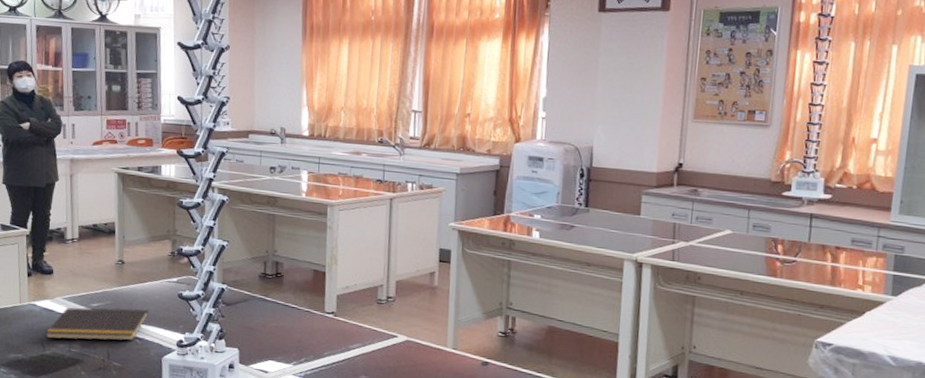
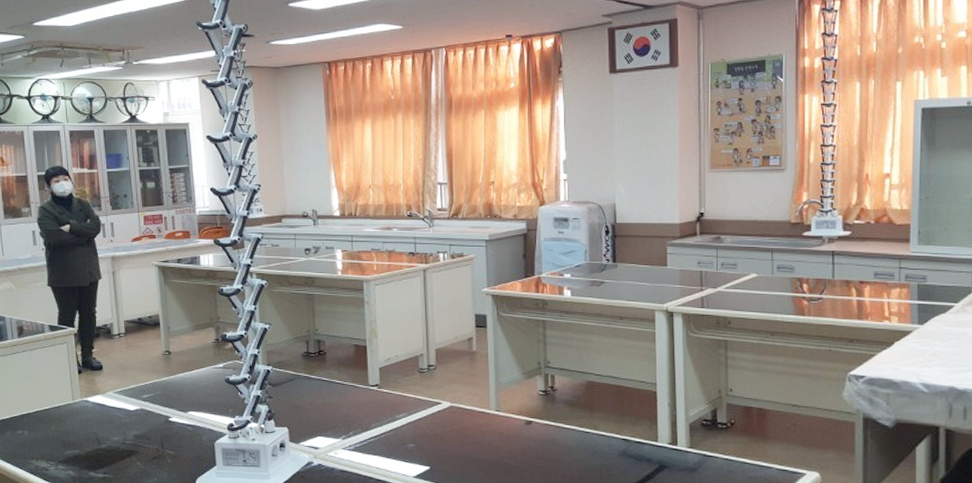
notepad: present [45,306,149,341] -> none [99,396,199,433]

